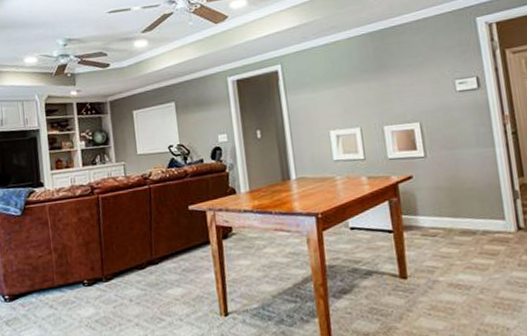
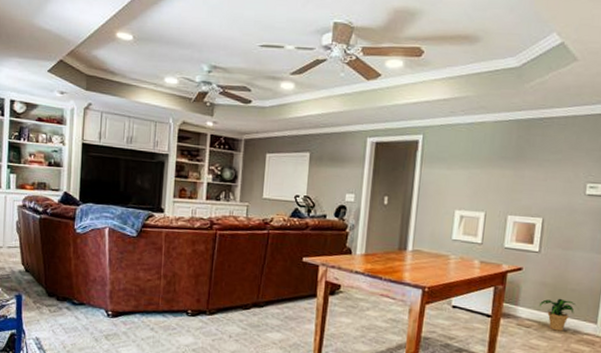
potted plant: none [440,199,479,235] -> present [540,298,577,331]

